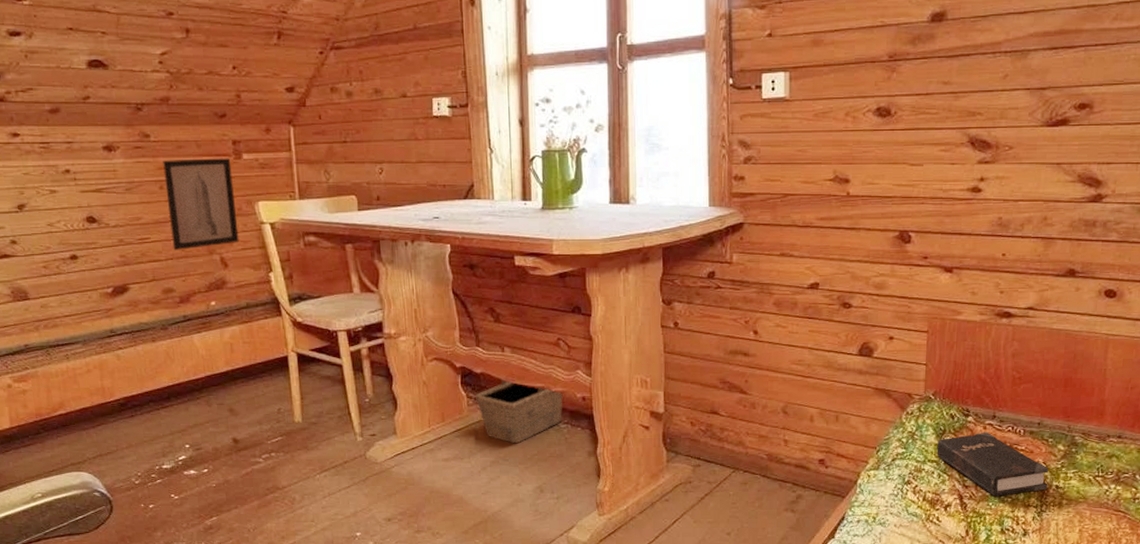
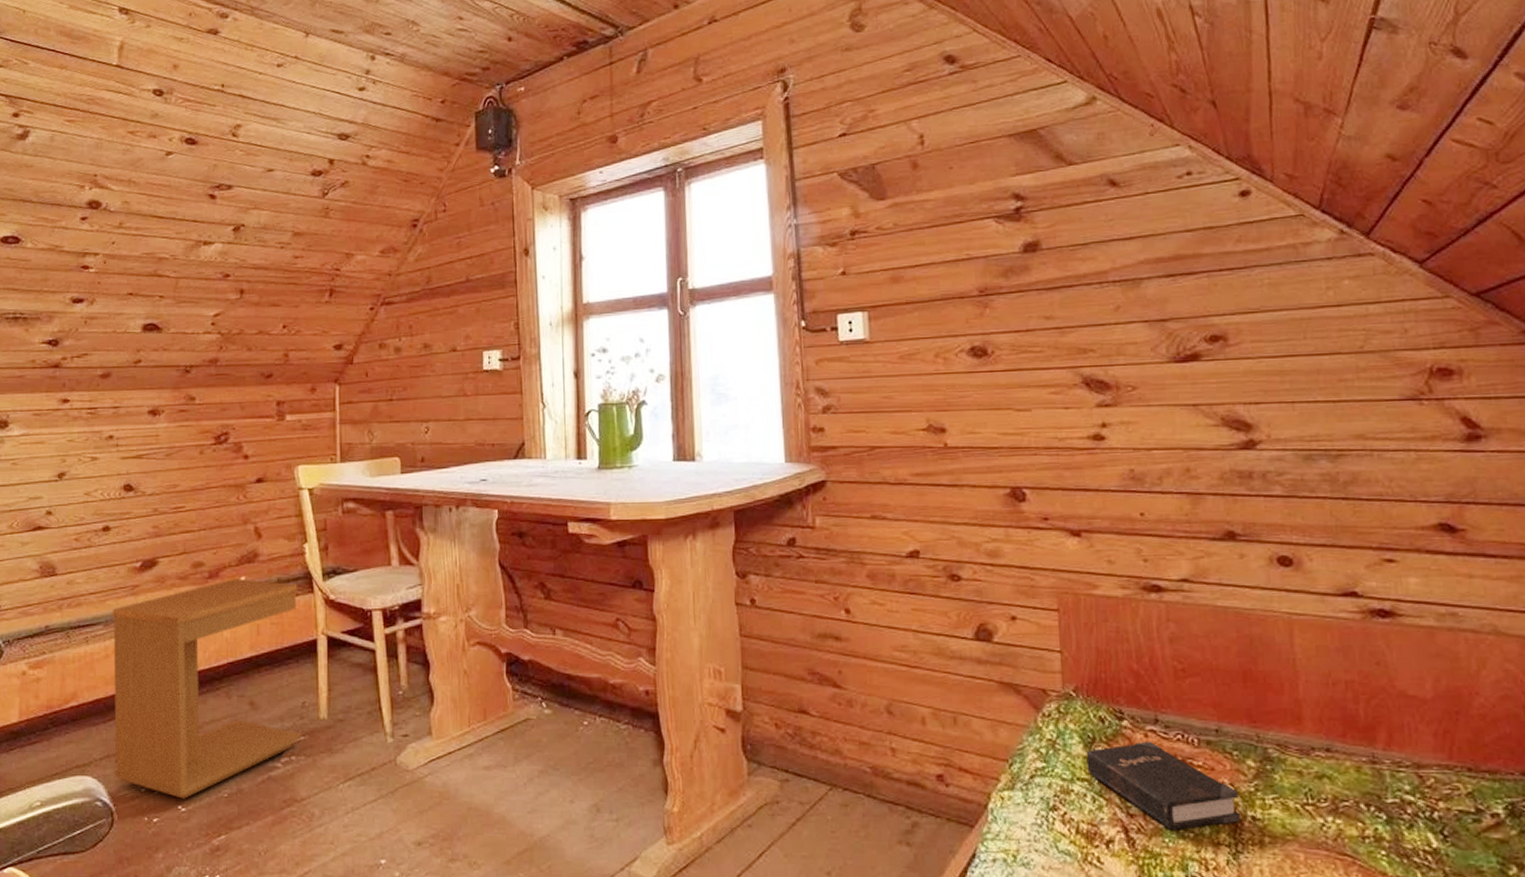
side table: none [89,303,279,489] -> present [112,579,301,799]
wall art: present [163,158,239,250] -> none [205,420,275,520]
basket: present [476,378,563,444] -> none [523,666,623,749]

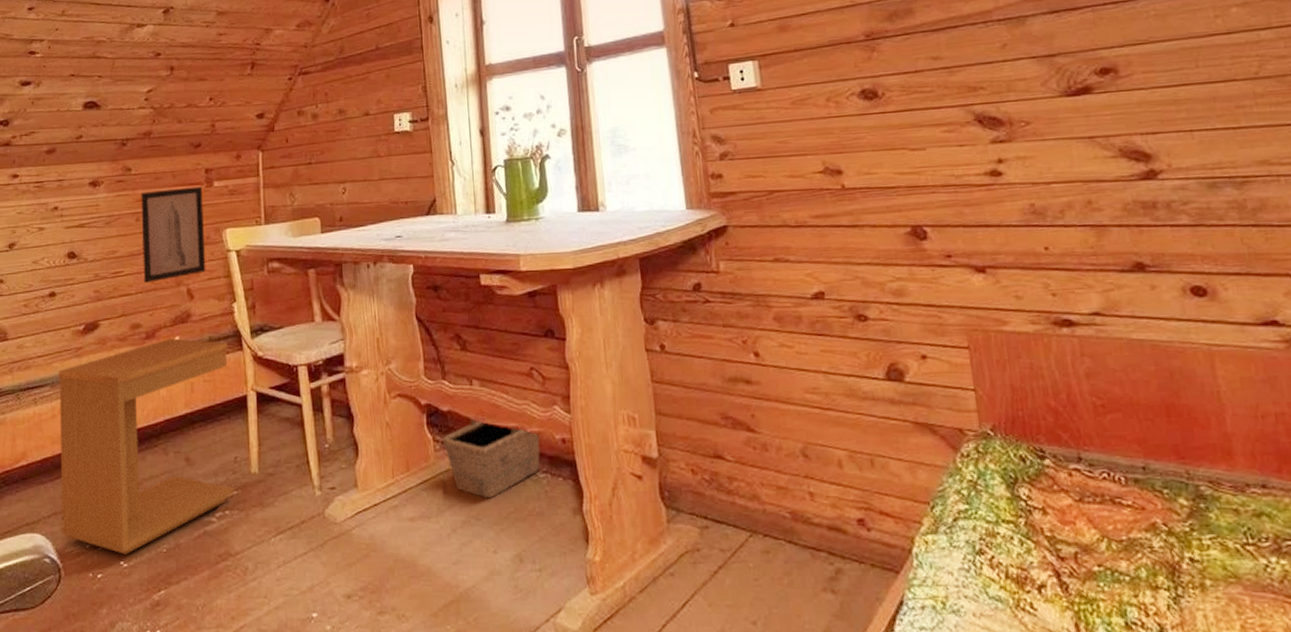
wall art: none [205,420,275,520] -> present [141,186,206,283]
basket: none [523,666,623,749] -> present [443,417,540,499]
hardback book: present [1086,741,1242,830] -> none [1009,480,1179,574]

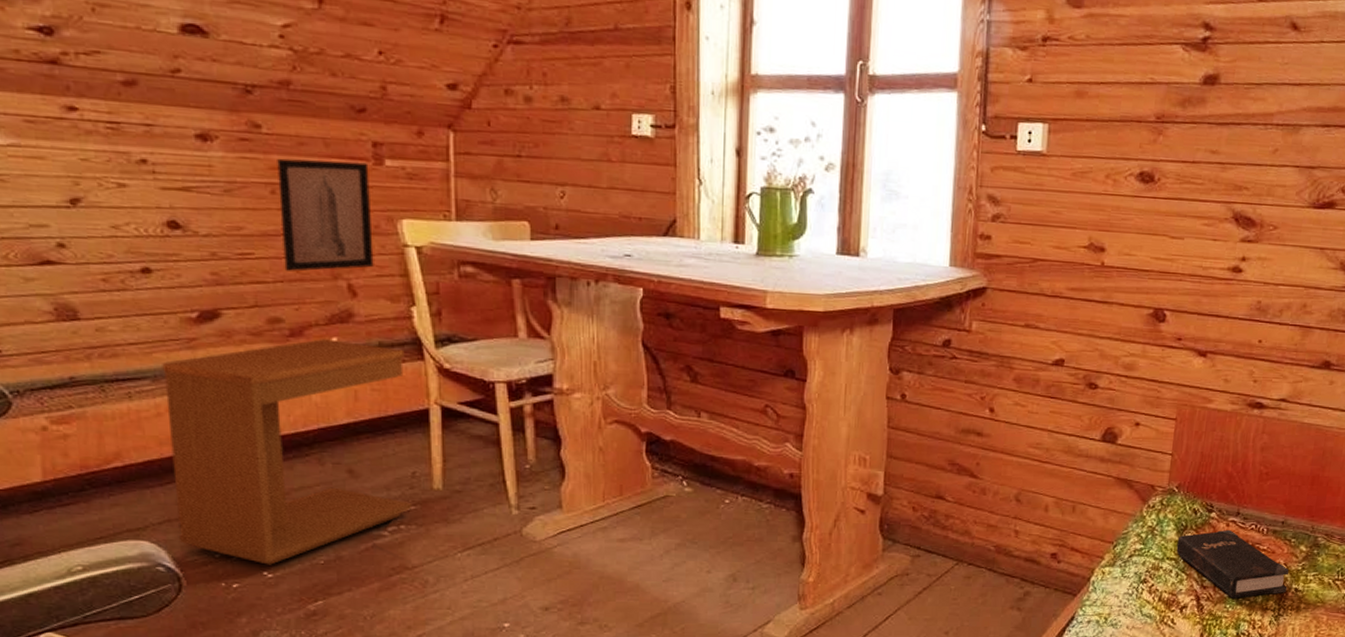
basket: present [443,417,540,499] -> none [663,447,767,525]
hardback book: none [1009,480,1179,574] -> present [1176,529,1289,599]

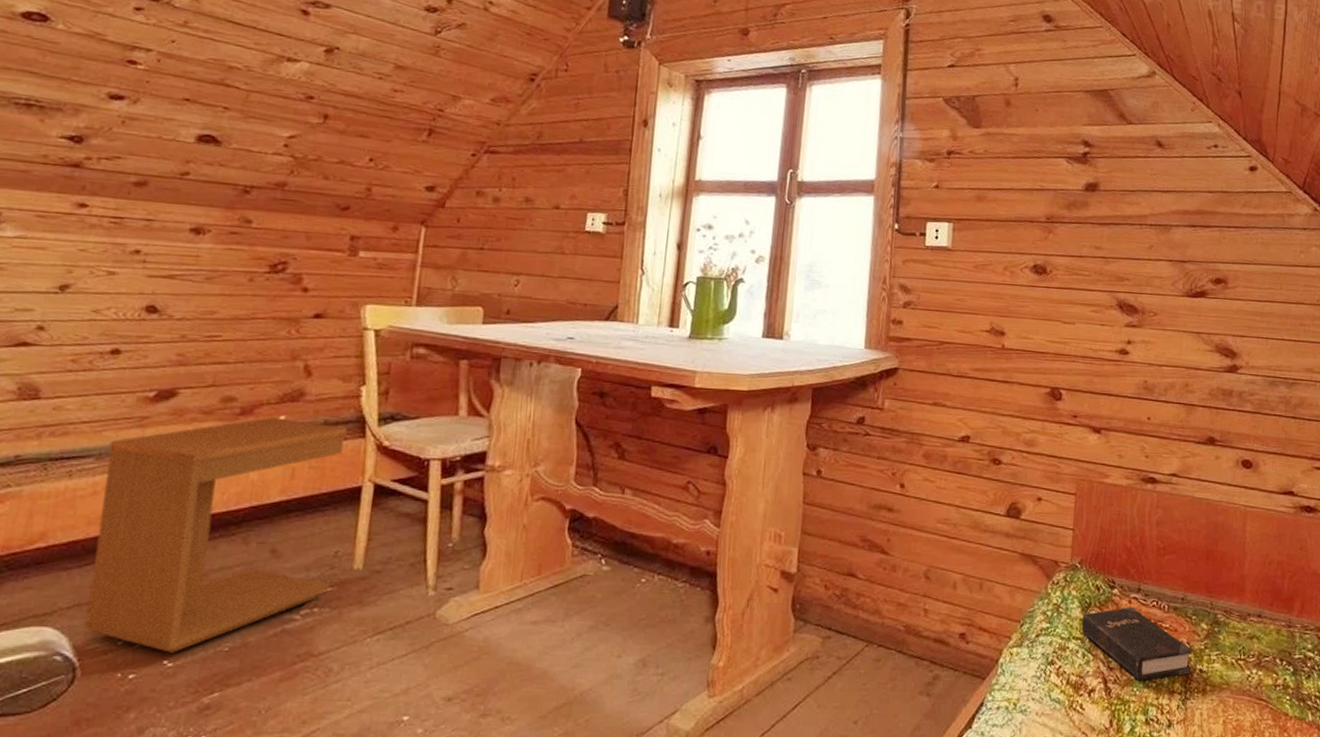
wall art: present [277,158,374,272] -> none [247,249,344,353]

